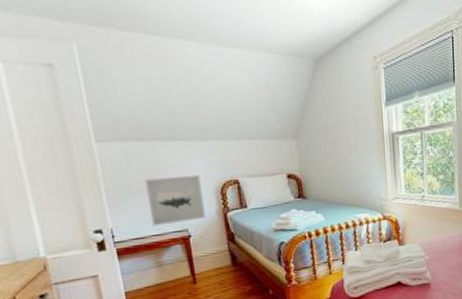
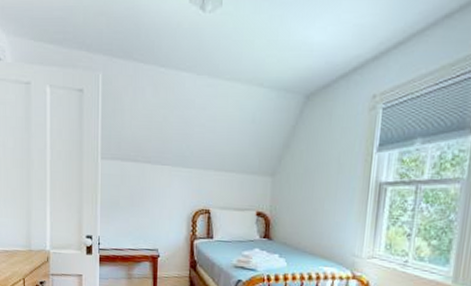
wall art: present [144,174,206,226] -> none [130,196,177,242]

